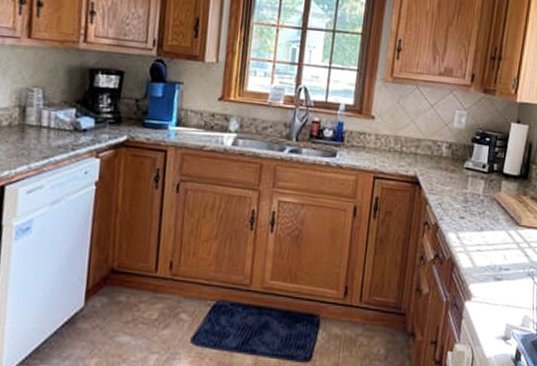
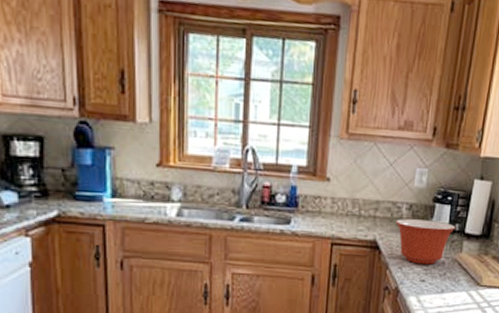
mixing bowl: none [435,156,495,202] -> present [395,219,456,265]

